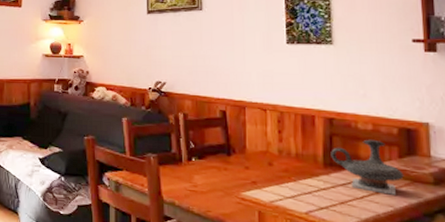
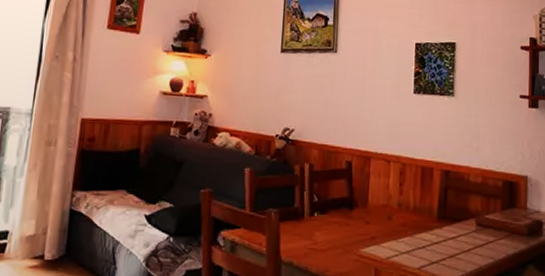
teapot: present [331,139,404,195] -> none [444,192,504,247]

